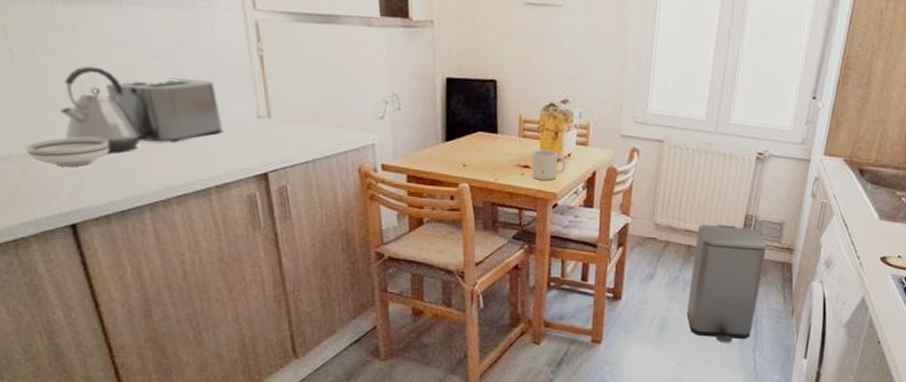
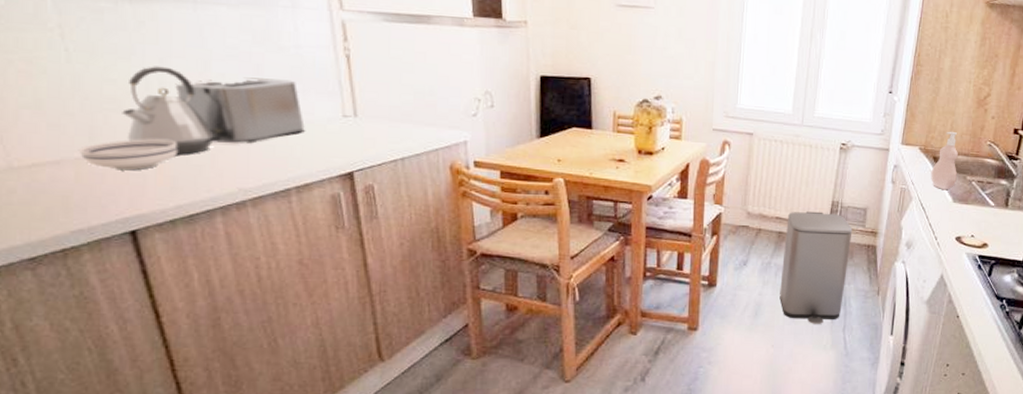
mug: present [530,149,567,181] -> none [625,143,661,174]
soap bottle: none [855,141,888,205] -> present [931,131,959,189]

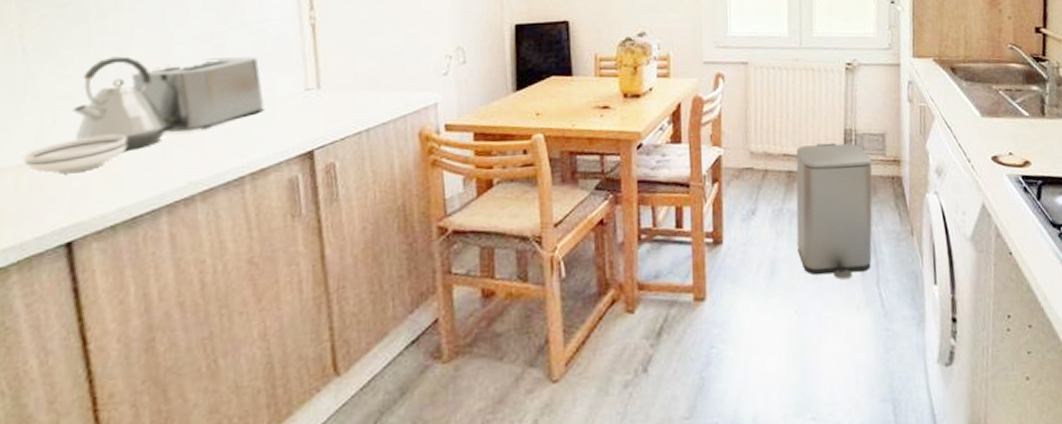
soap bottle: present [931,131,959,189] -> none [950,37,981,103]

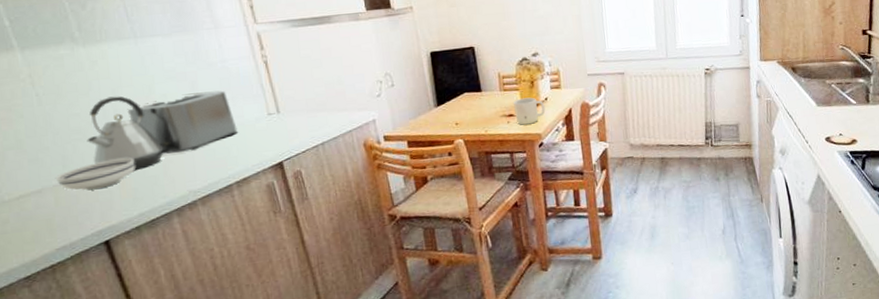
mug: none [609,86,649,120] -> present [513,97,546,125]
pedal bin: present [796,143,873,280] -> none [667,133,730,238]

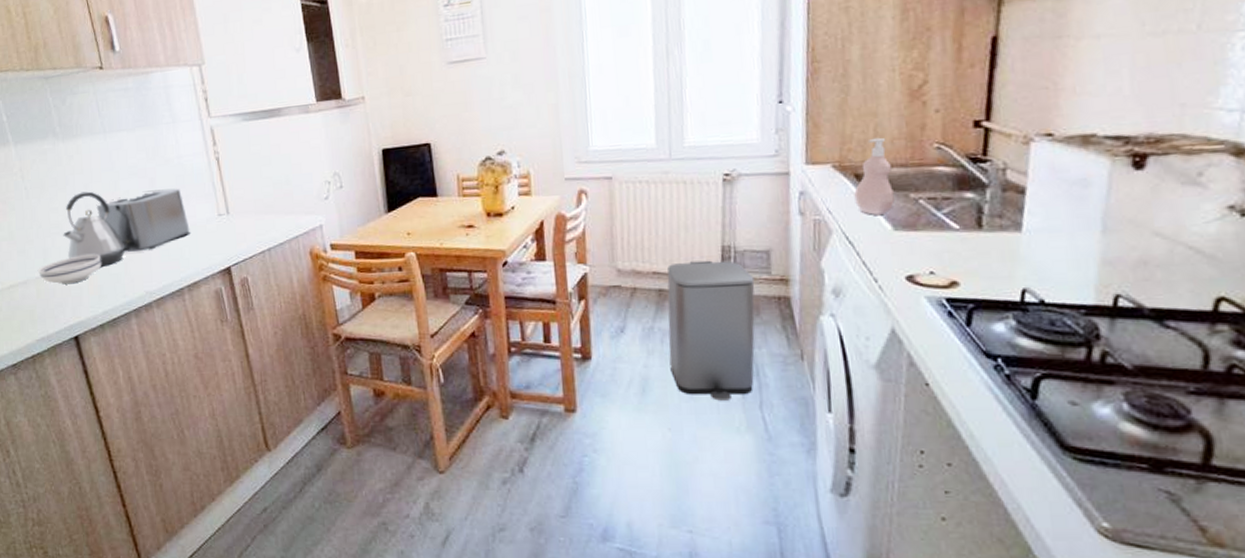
mug: present [513,97,546,125] -> none [473,205,512,239]
pedal bin: none [667,133,730,238] -> present [667,260,755,401]
soap bottle: none [791,41,817,96] -> present [854,137,895,215]

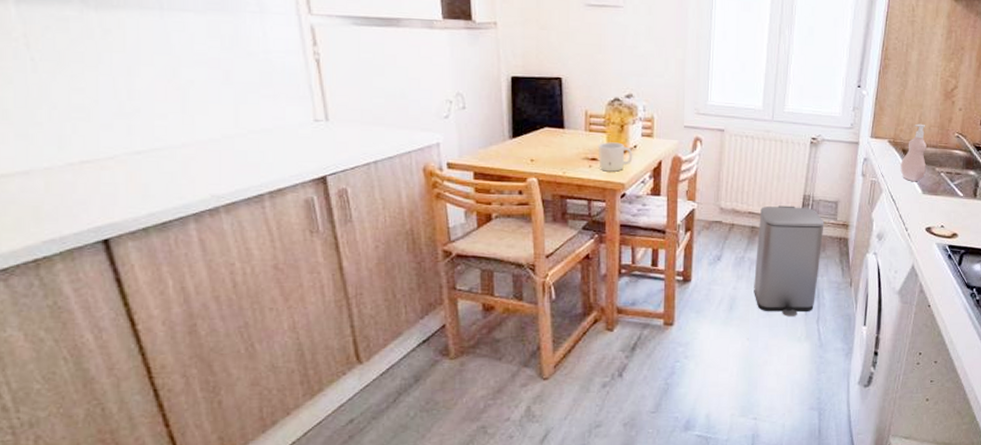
bowl: present [37,254,101,285] -> none [47,147,148,179]
kettle: present [63,191,125,267] -> none [91,74,185,163]
toaster: present [96,188,190,252] -> none [144,83,276,150]
mug: none [473,205,512,239] -> present [597,142,633,172]

